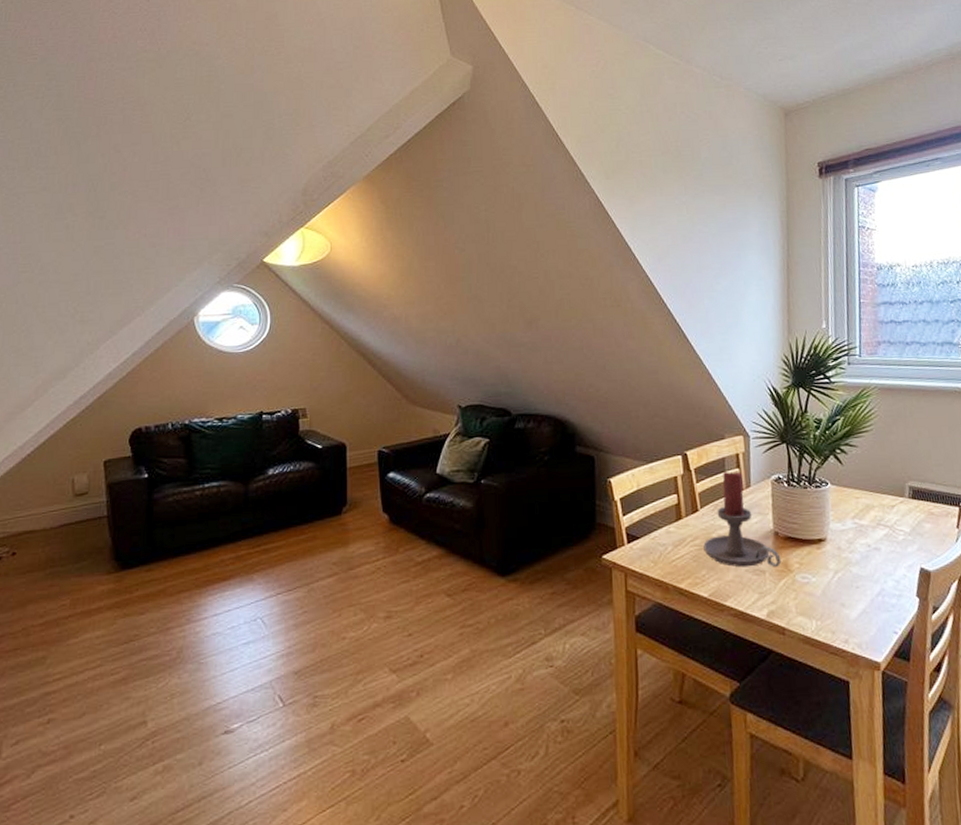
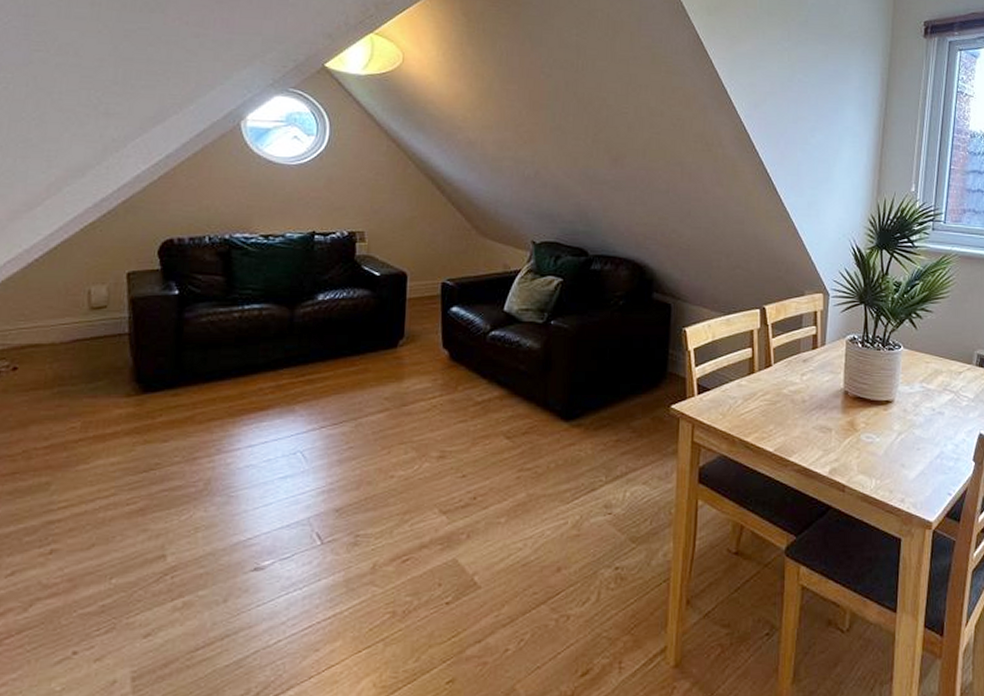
candle holder: present [703,471,782,567] -> none [773,328,848,426]

